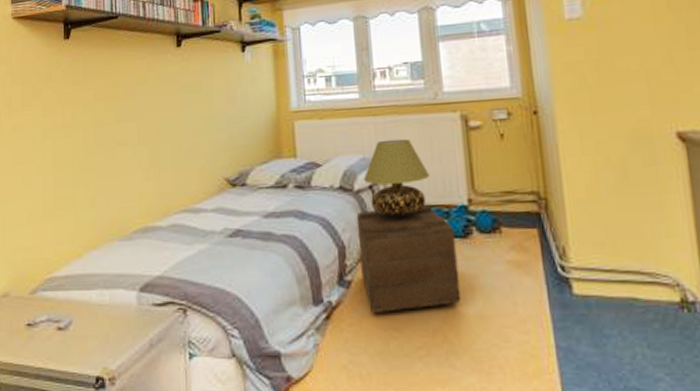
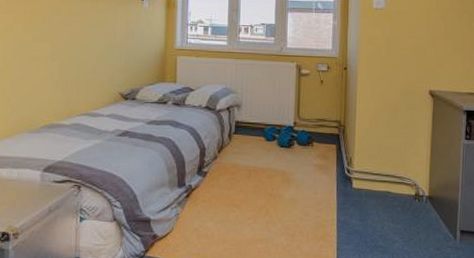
wooden crate: present [356,205,461,312] -> none [215,124,283,194]
table lamp: present [363,138,430,217] -> none [223,76,270,131]

